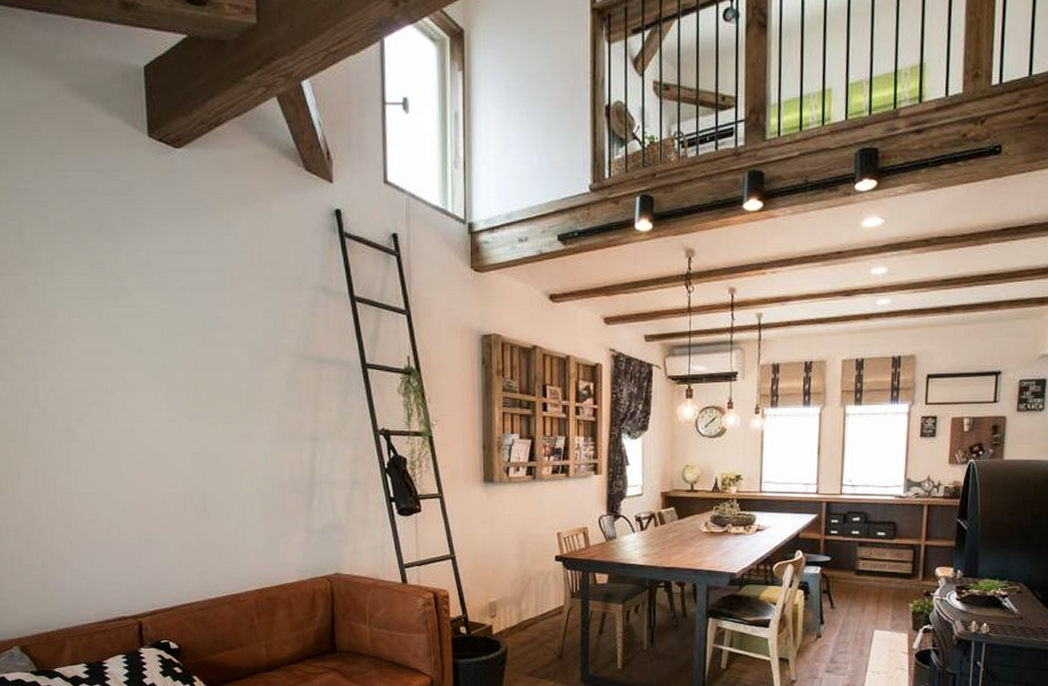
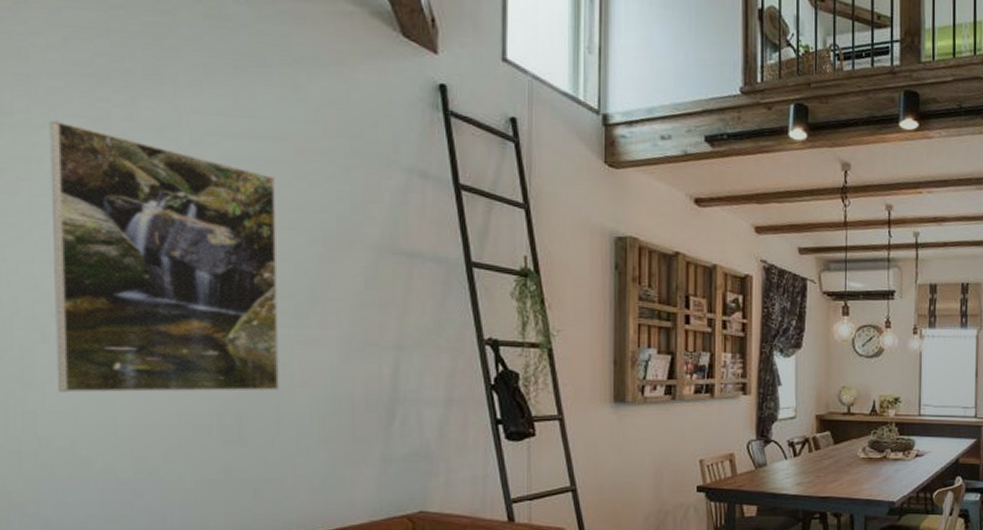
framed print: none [65,267,230,479] -> present [49,120,279,393]

